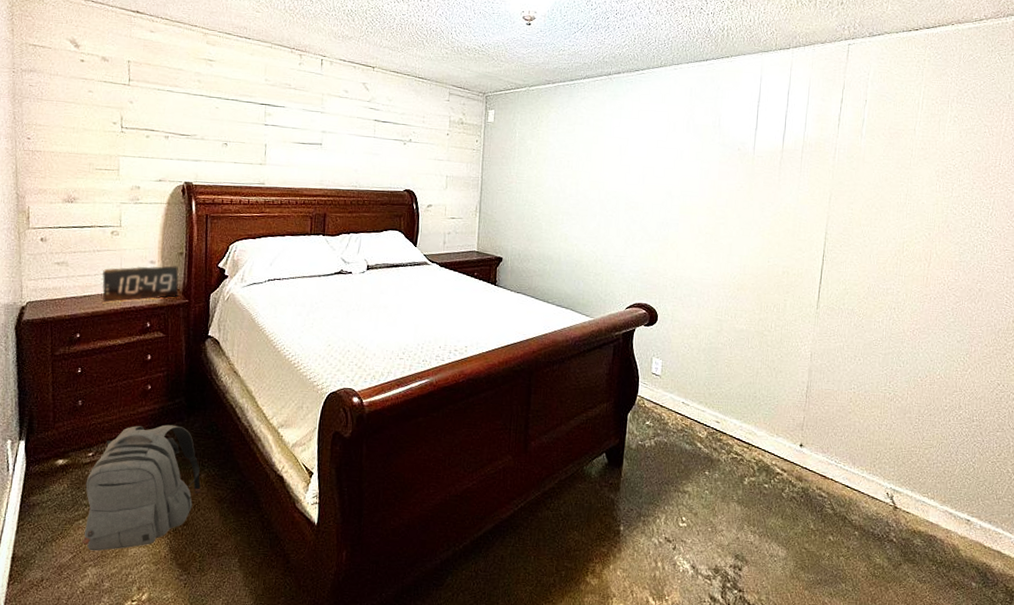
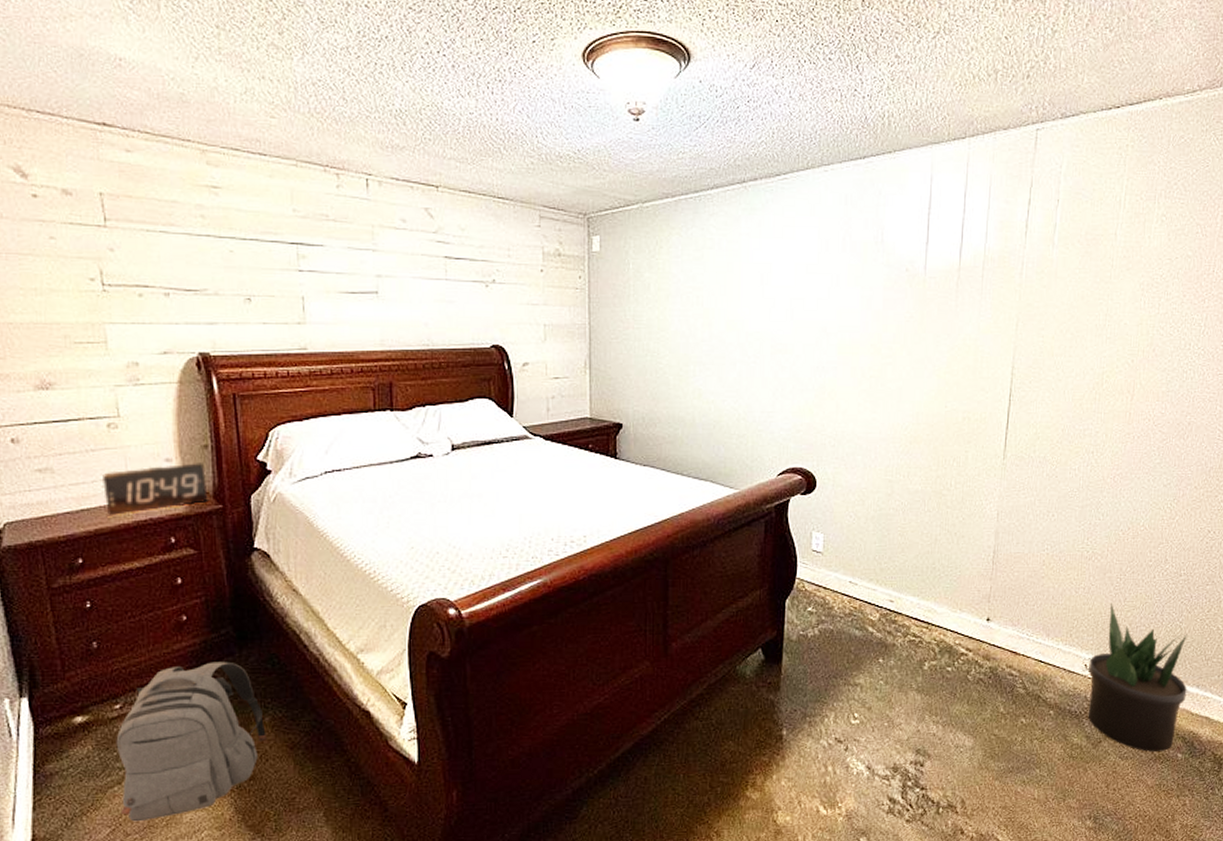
planter: none [889,440,980,579] -> present [1088,603,1187,752]

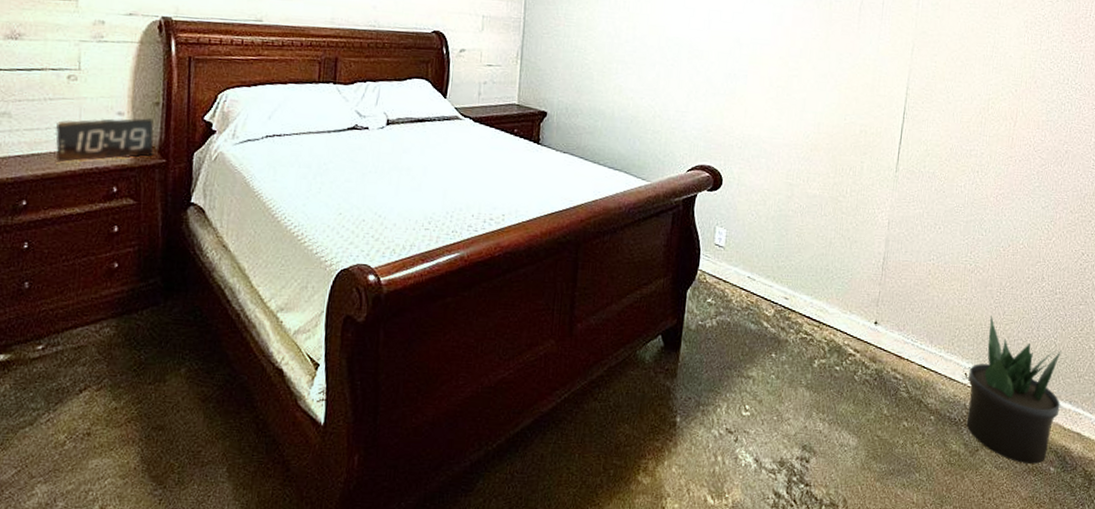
backpack: present [116,661,268,822] -> none [28,310,181,465]

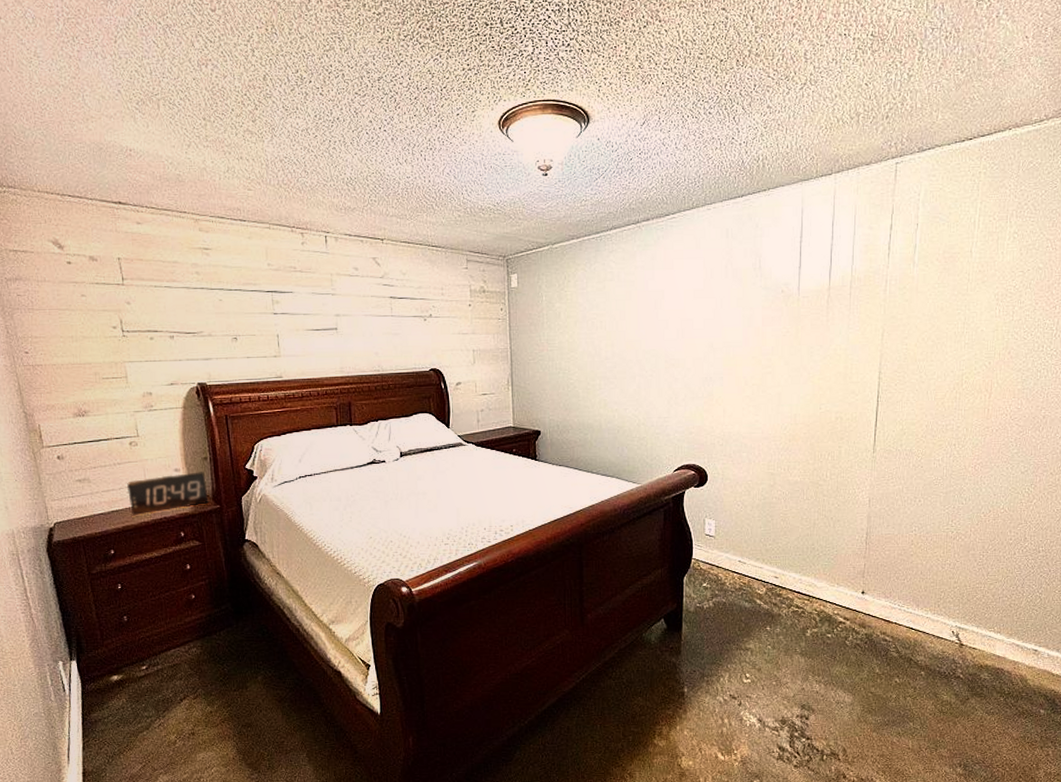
planter: present [966,315,1061,464] -> none [956,577,1048,708]

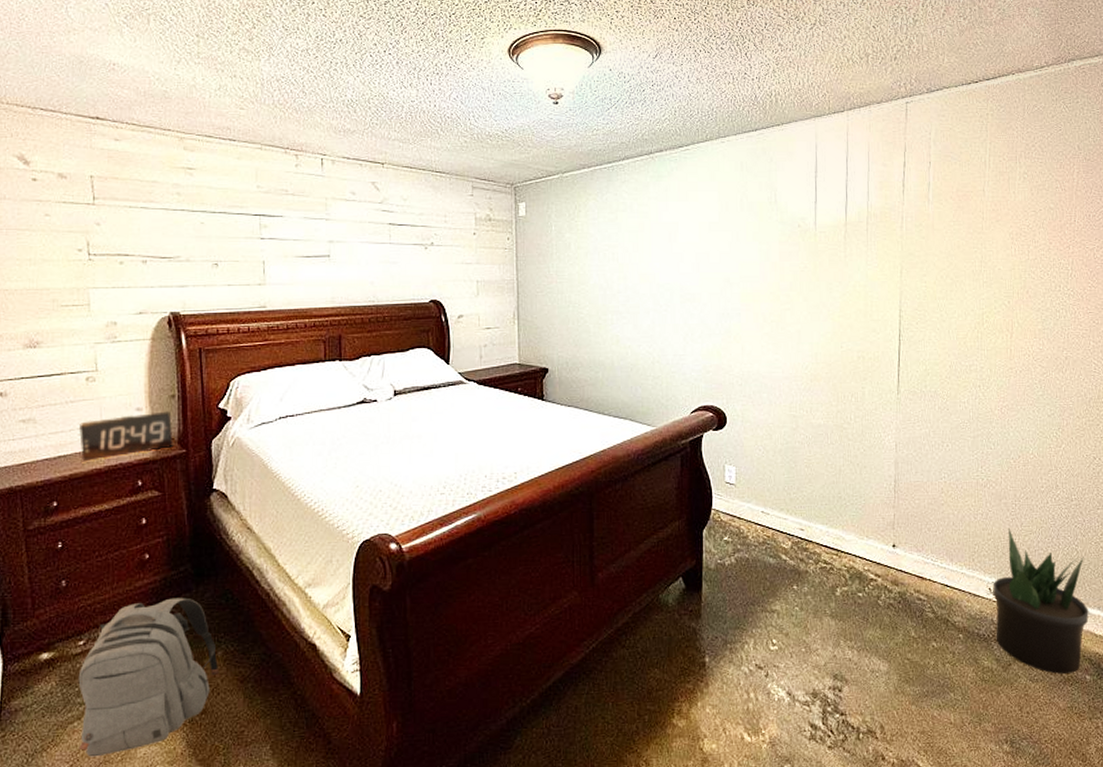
backpack: none [144,631,261,760] -> present [78,597,220,757]
planter: none [956,577,1048,708] -> present [993,528,1089,674]

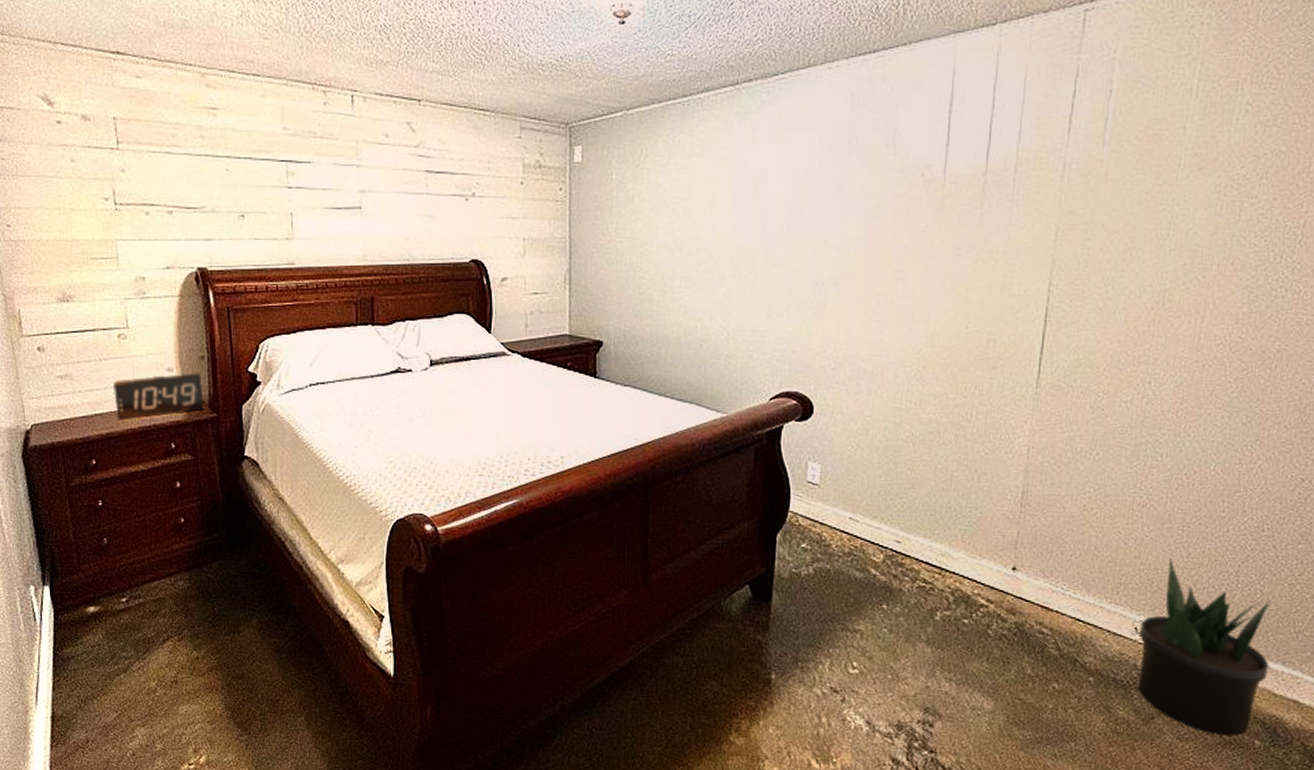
backpack: present [78,597,220,757] -> none [122,563,255,710]

